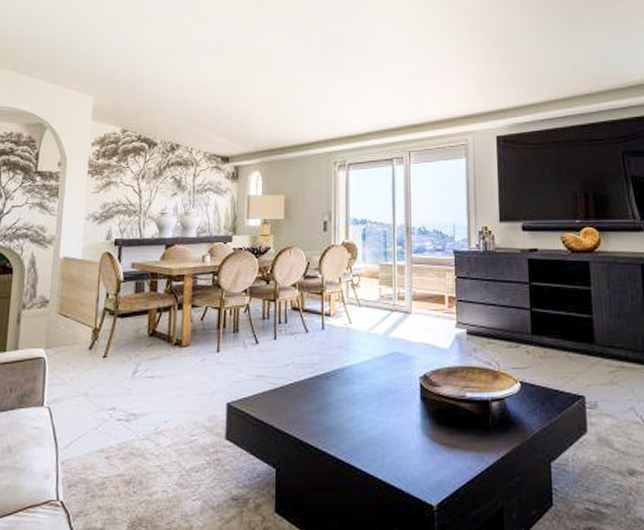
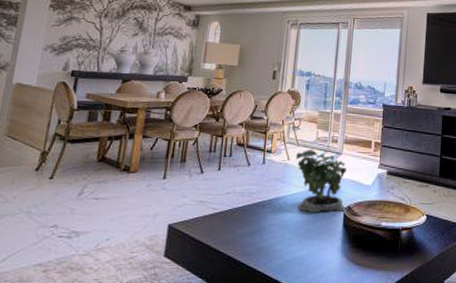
potted plant: none [359,306,423,385] -> present [296,147,347,213]

